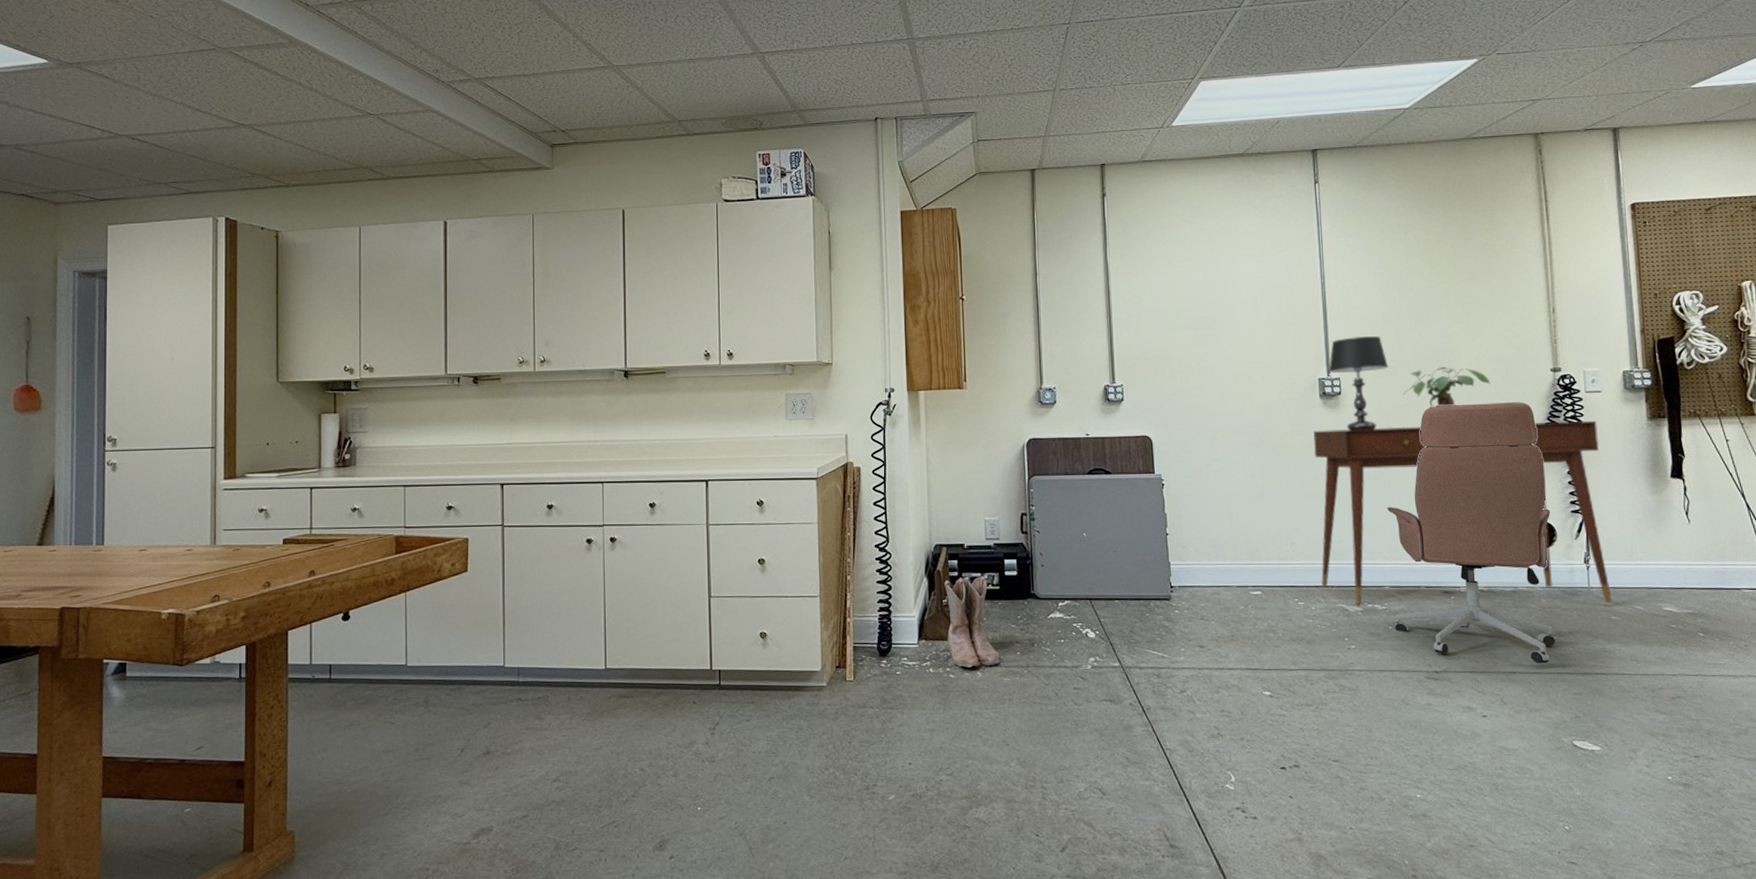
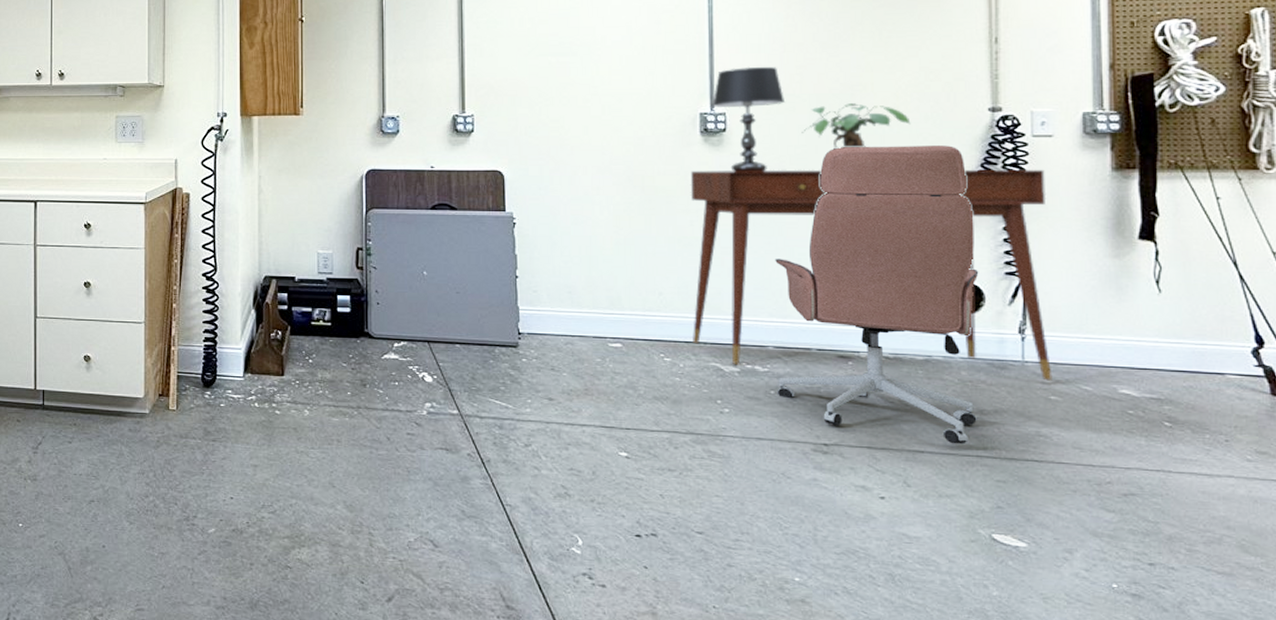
boots: present [944,576,1001,667] -> none [273,310,329,405]

